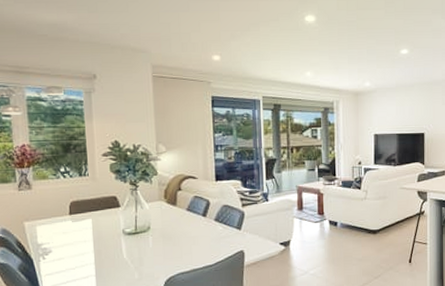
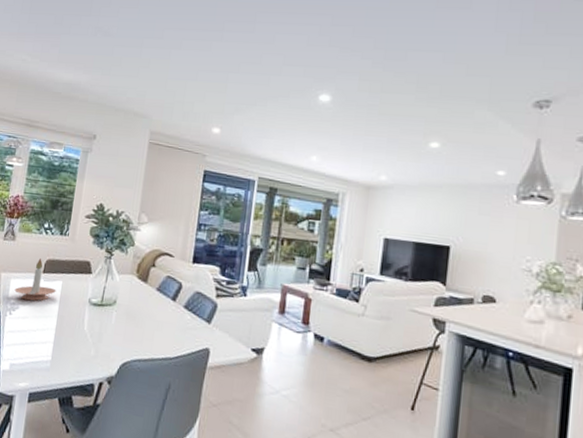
candle holder: none [42,202,87,243] -> present [14,258,56,301]

